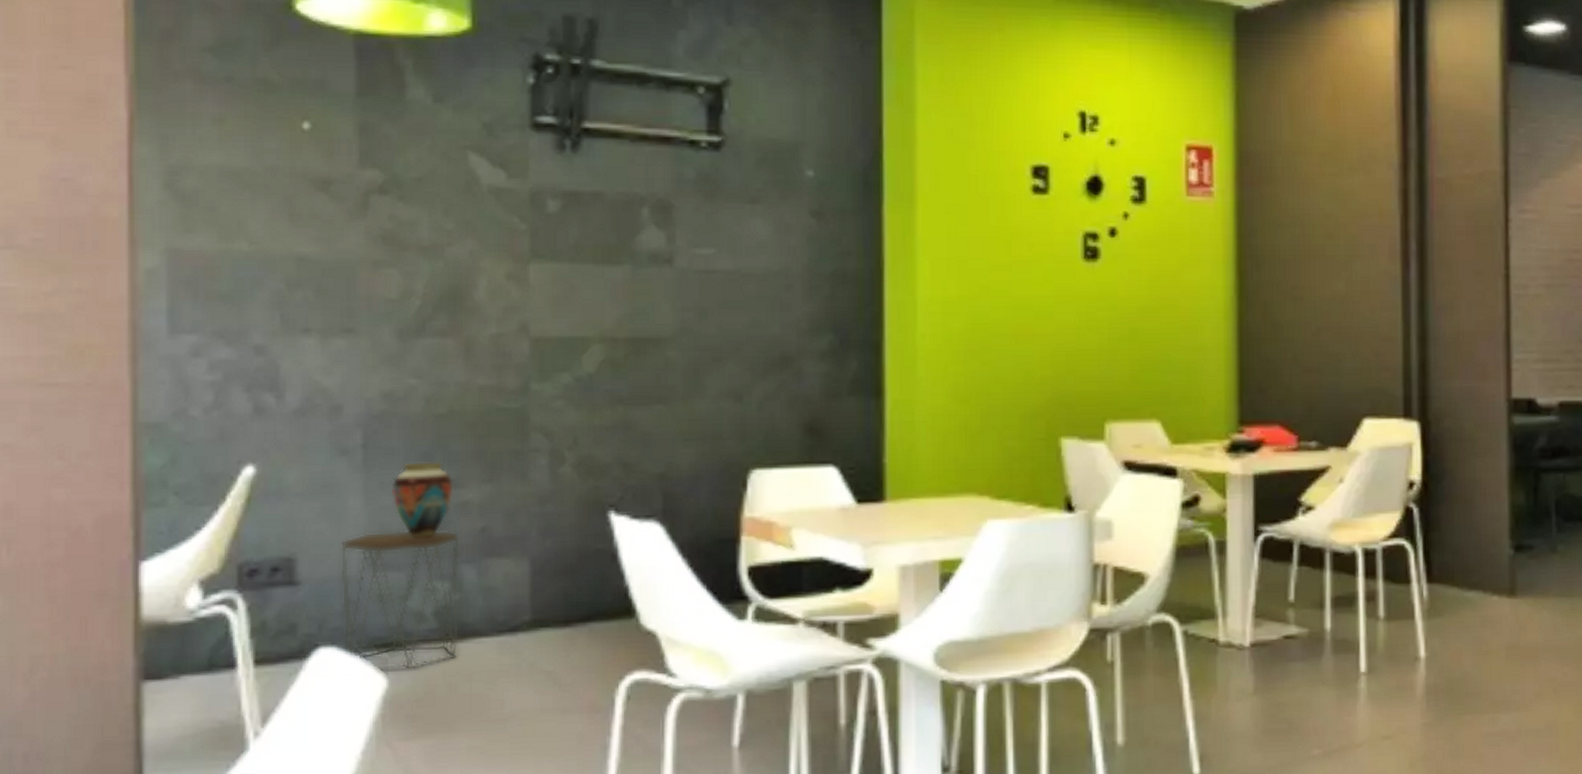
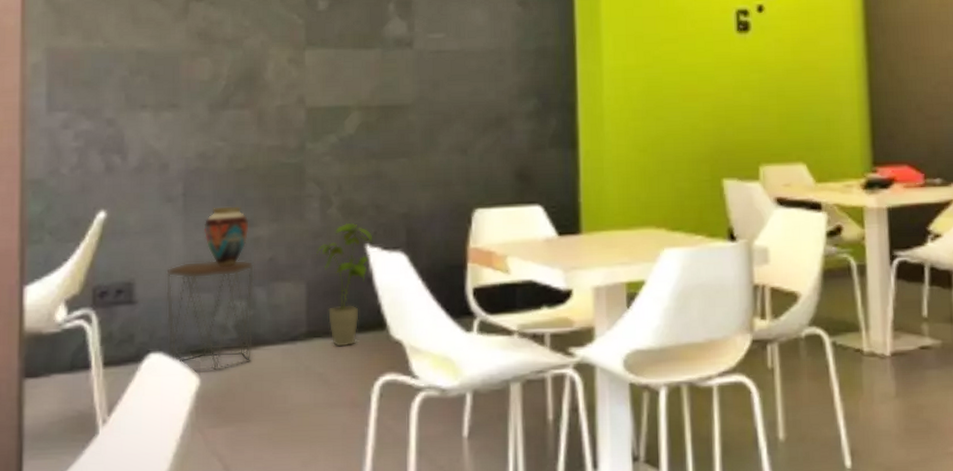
house plant: none [544,484,619,639] -> present [316,222,373,347]

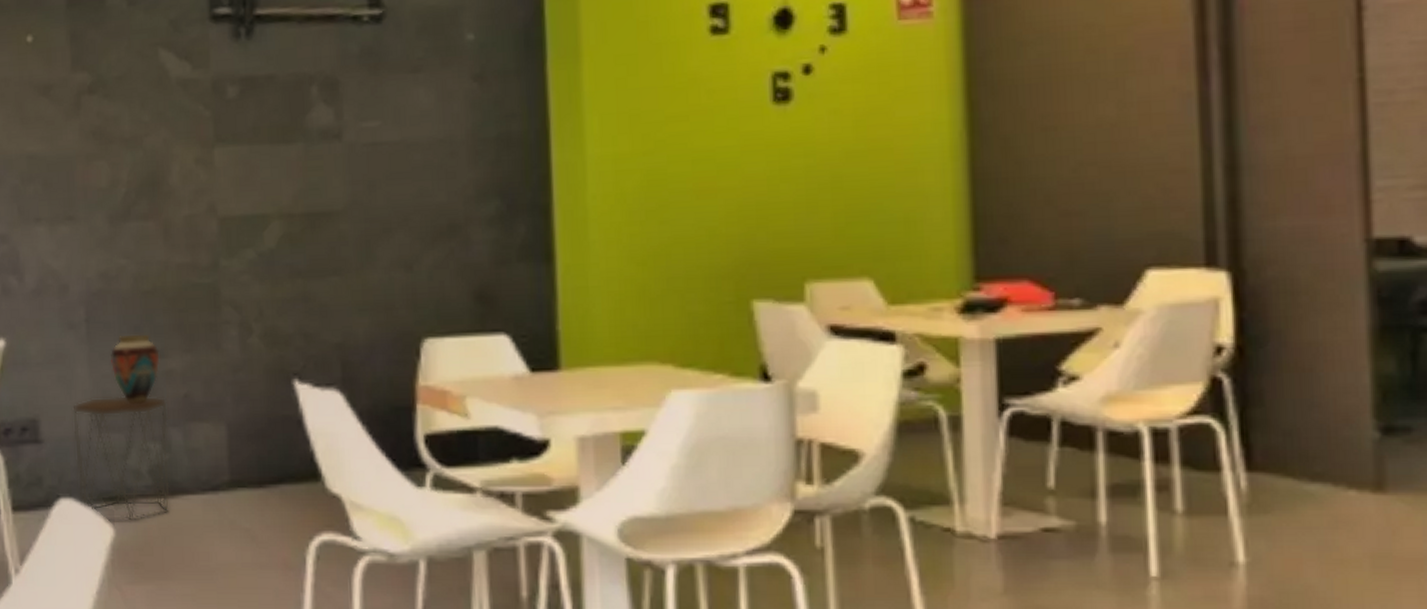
house plant: present [316,222,373,347] -> none [237,354,302,499]

